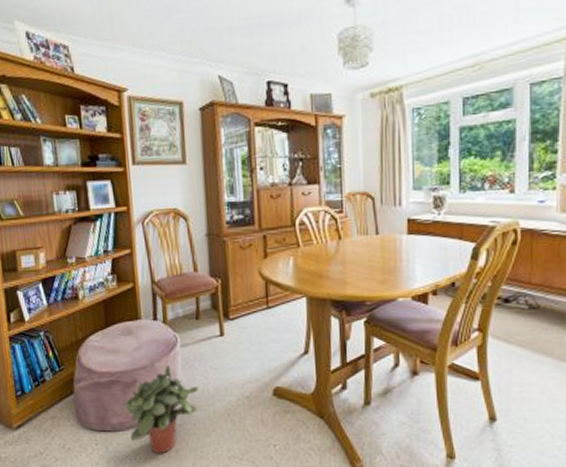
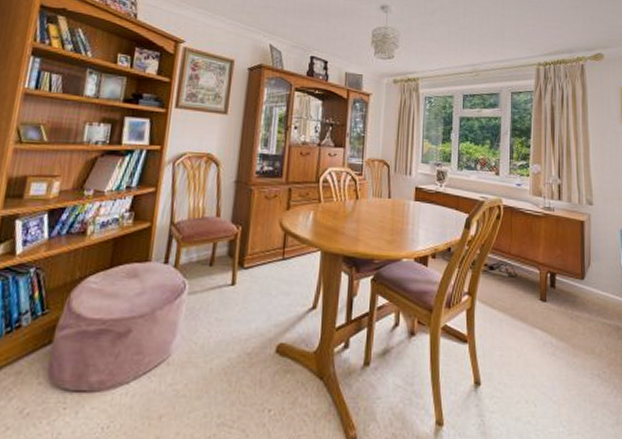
potted plant: present [122,365,199,454] -> none [107,314,199,421]

